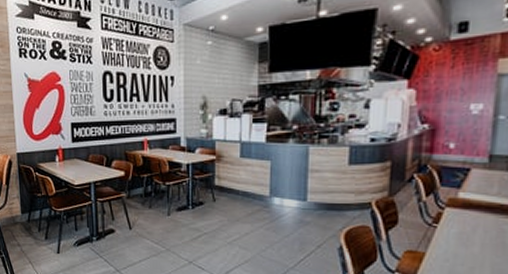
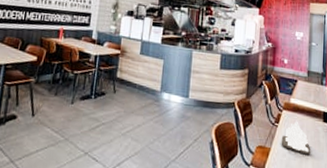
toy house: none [441,219,490,260] -> present [281,120,311,155]

